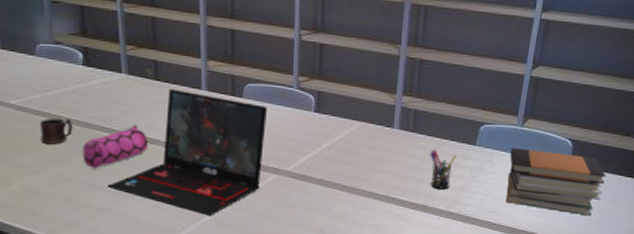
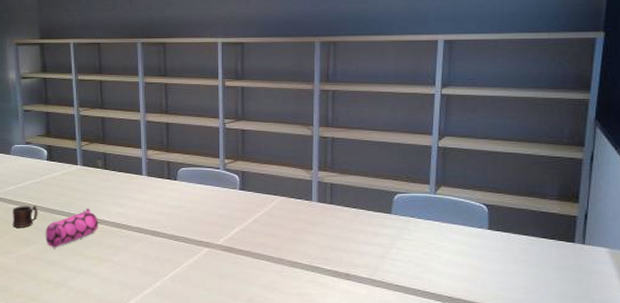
laptop: present [108,88,268,216] -> none [65,176,199,288]
pen holder: present [429,149,458,189] -> none [347,219,375,257]
book stack: present [505,147,607,216] -> none [426,214,528,281]

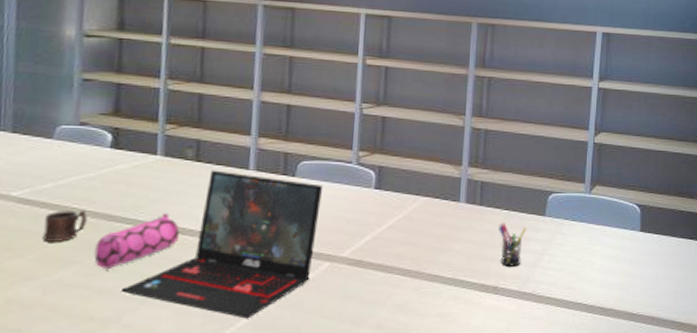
laptop: none [65,176,199,288] -> present [122,170,324,319]
pen holder: none [347,219,375,257] -> present [497,223,527,267]

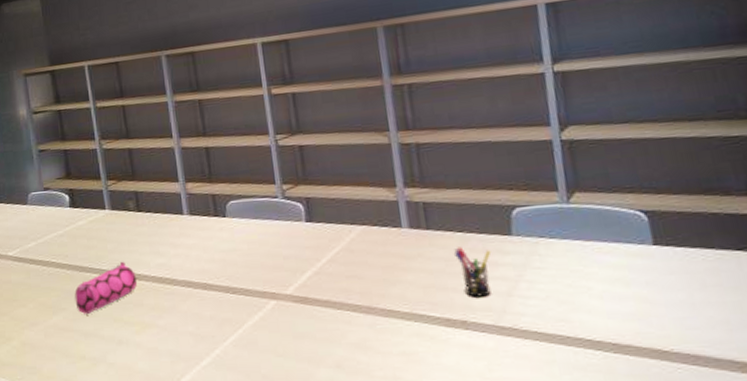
mug: present [42,210,88,242] -> none [35,264,65,293]
laptop: present [122,170,324,319] -> none [102,218,260,358]

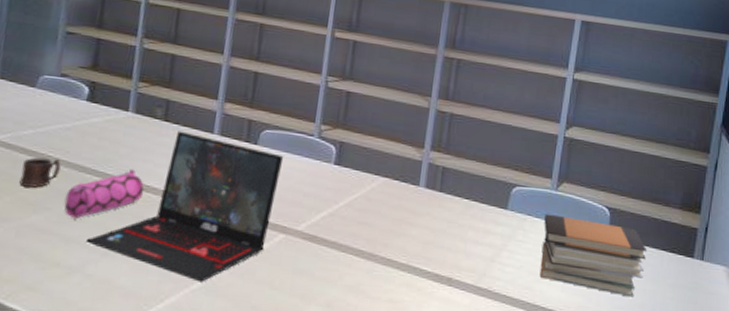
mug: none [35,264,65,293] -> present [19,157,61,188]
laptop: none [102,218,260,358] -> present [87,130,284,282]
pen holder: present [453,247,491,297] -> none [456,212,487,259]
book stack: none [561,230,718,314] -> present [539,213,648,298]

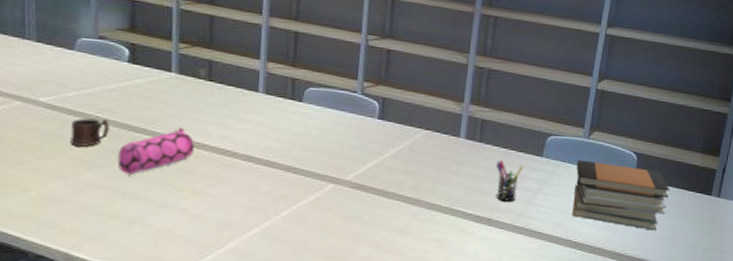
laptop: present [87,130,284,282] -> none [144,90,329,229]
pen holder: none [456,212,487,259] -> present [495,160,524,202]

